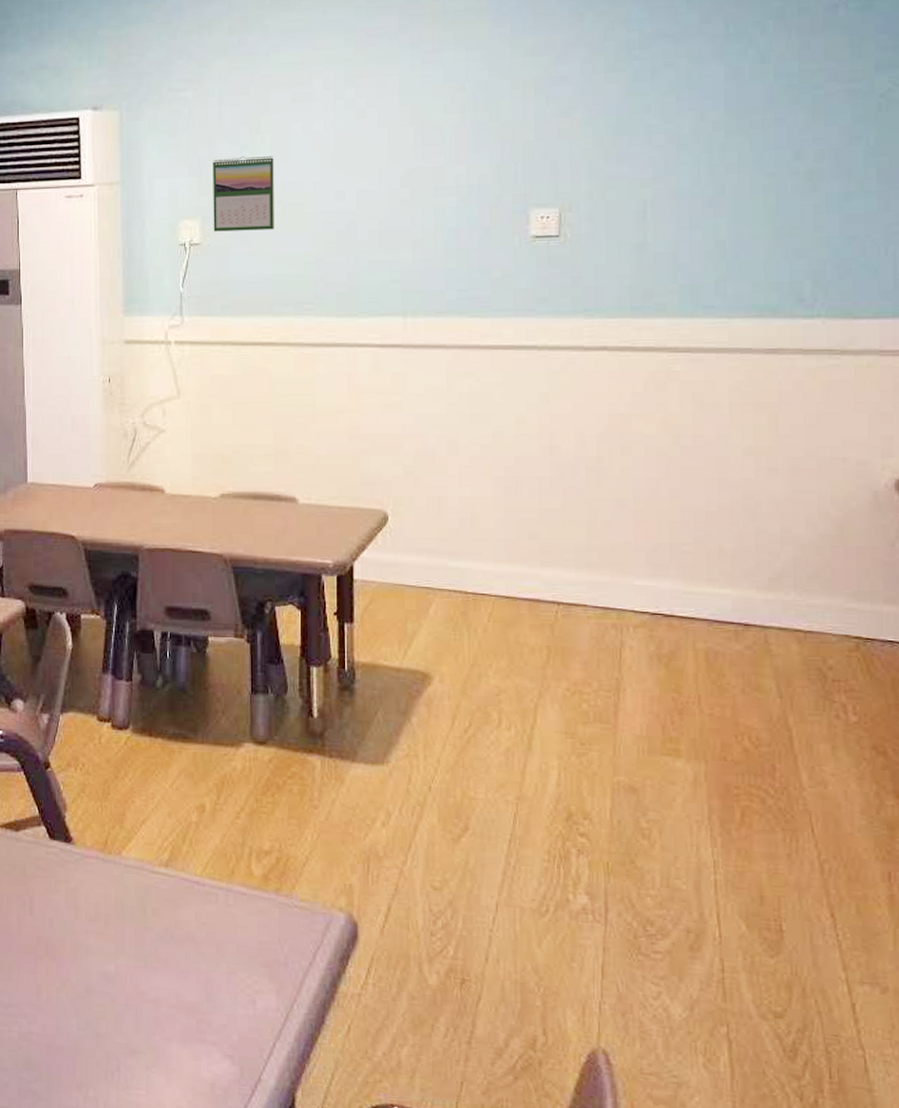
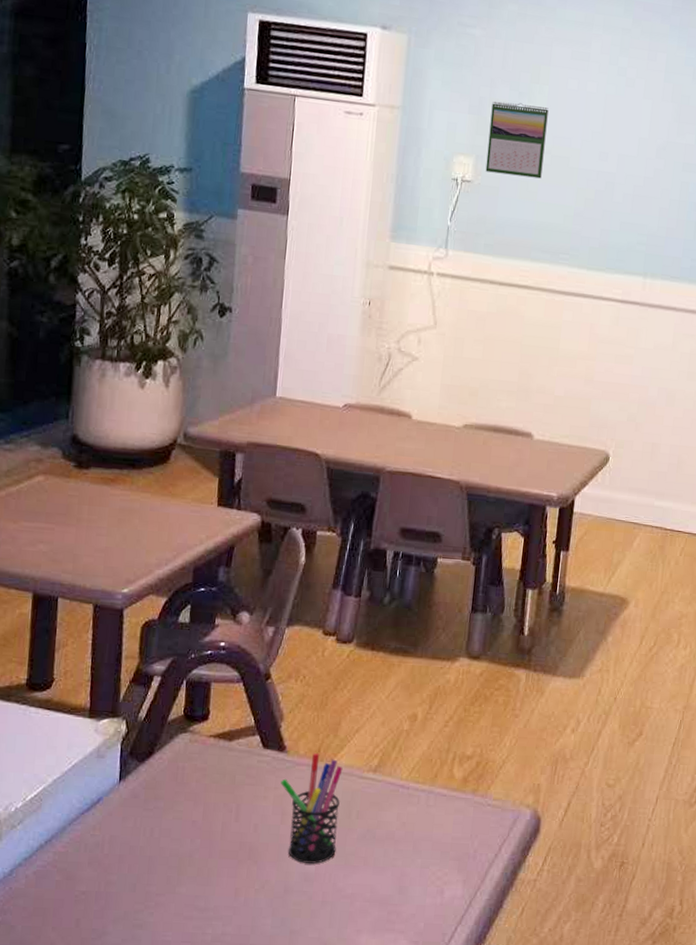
pen holder: none [71,845,135,963] -> present [281,753,343,864]

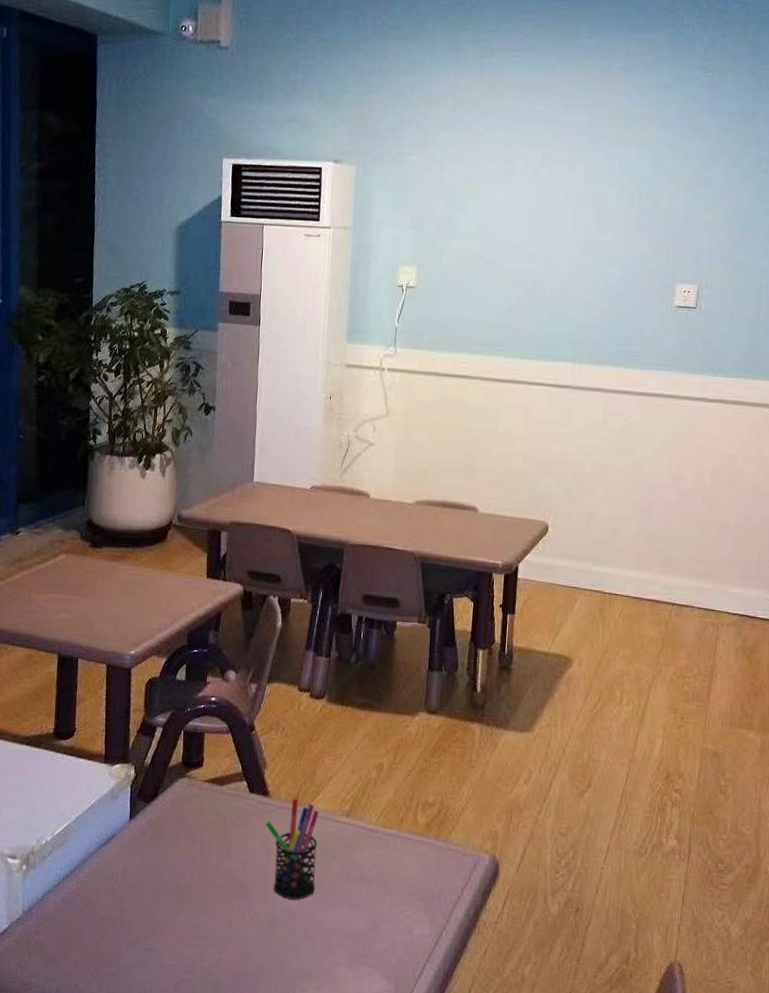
calendar: present [485,101,549,179] -> none [427,216,480,281]

